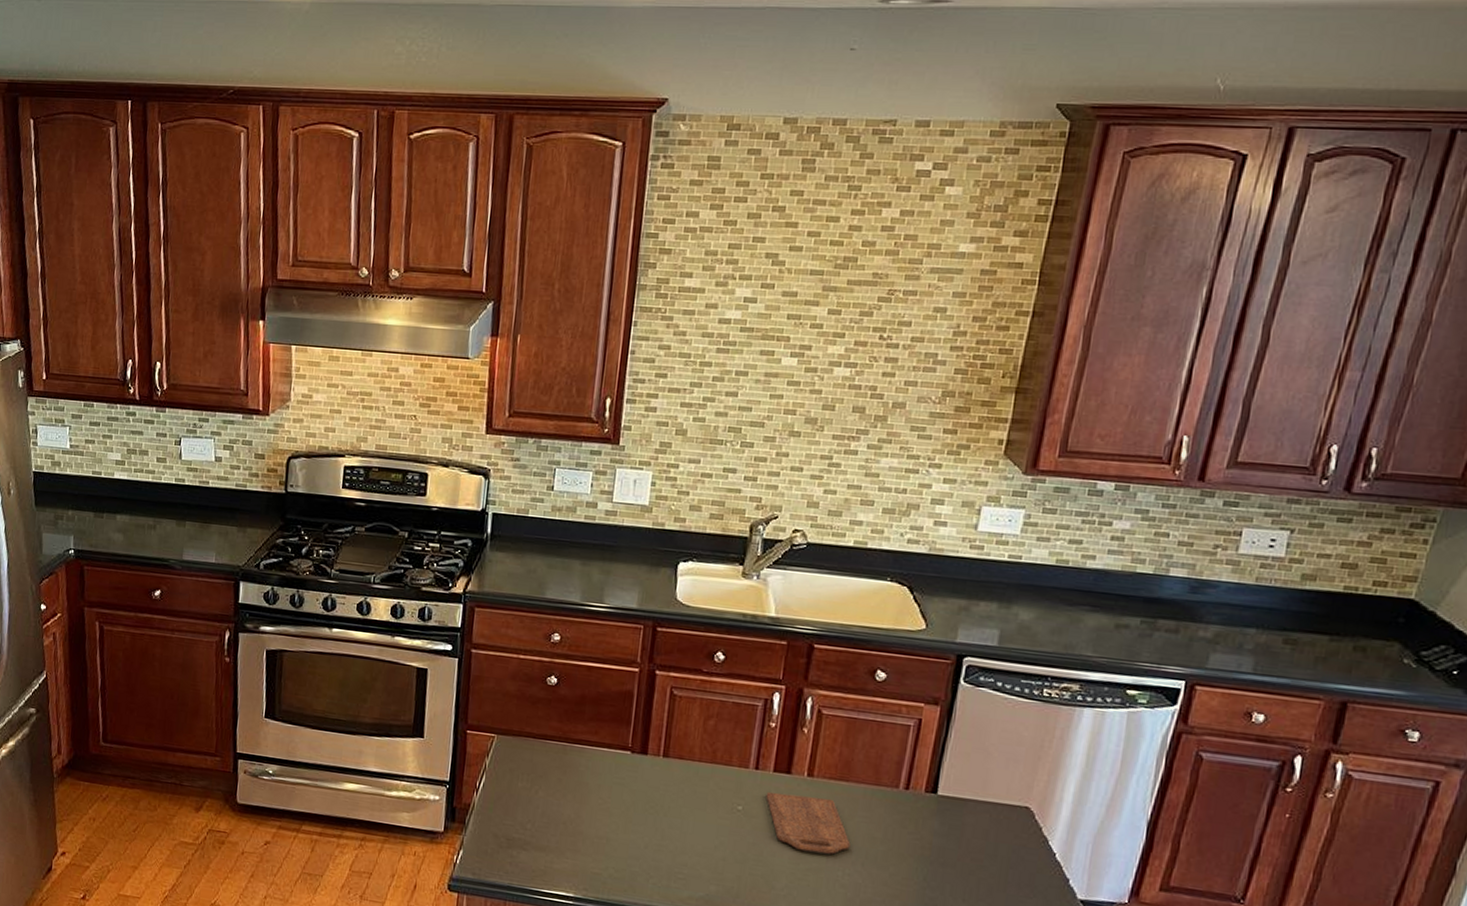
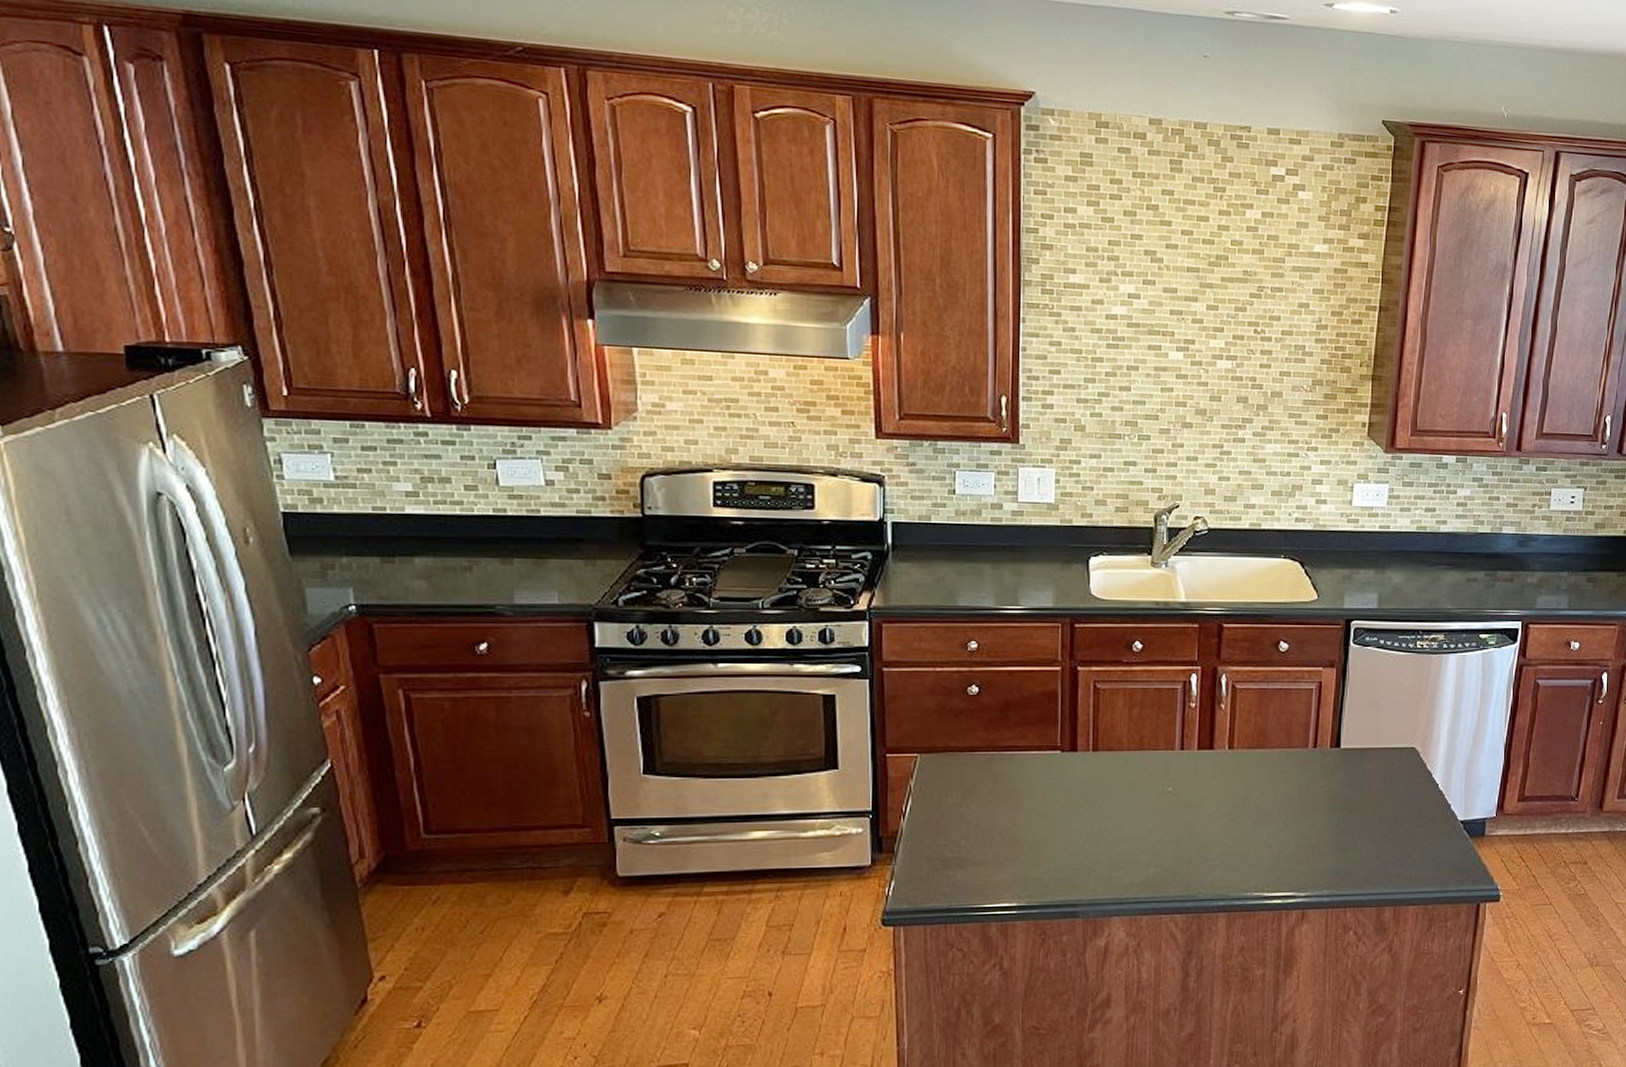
cutting board: present [766,791,851,854] -> none [1193,767,1272,820]

